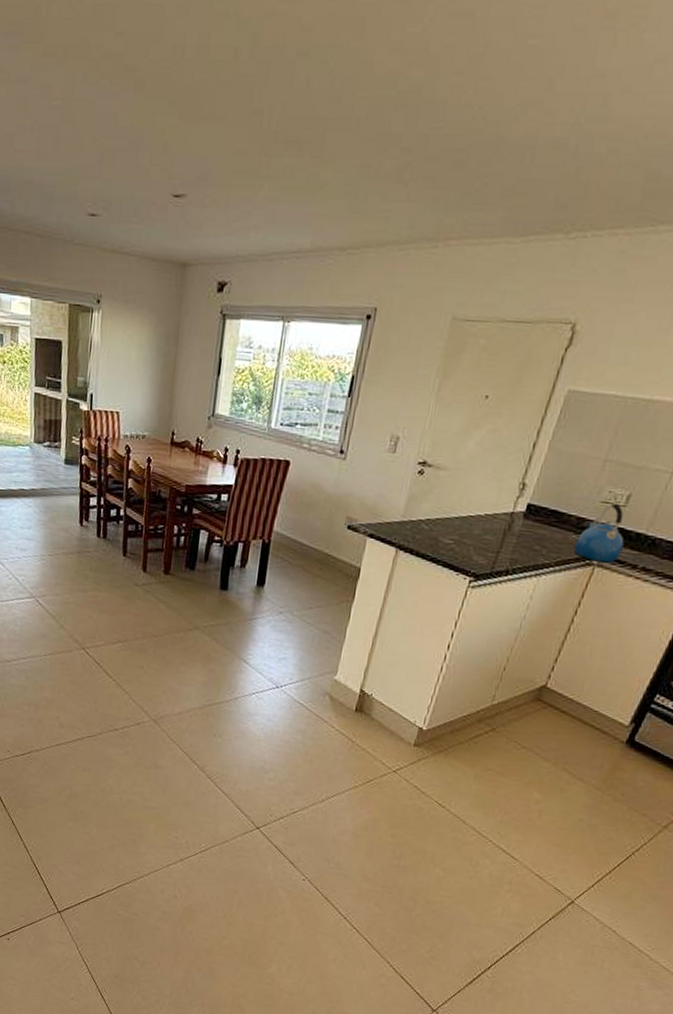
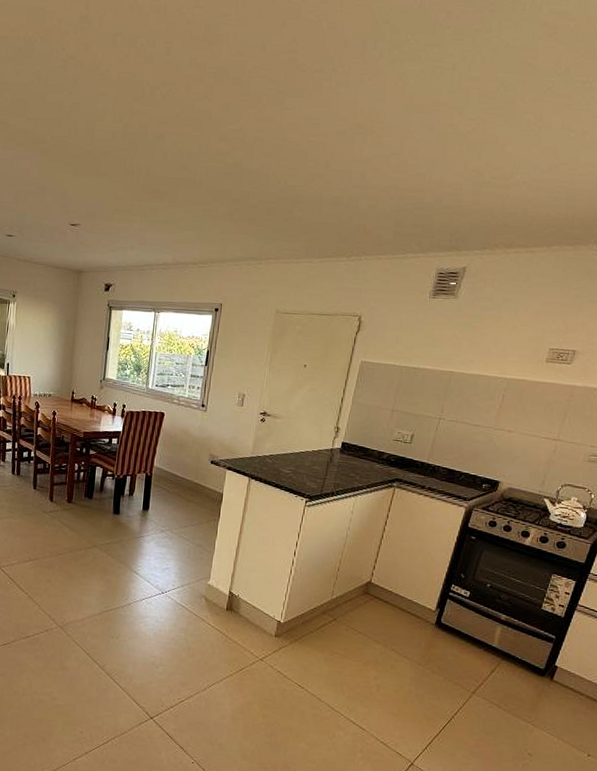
kettle: present [573,504,625,563] -> none [378,441,413,485]

